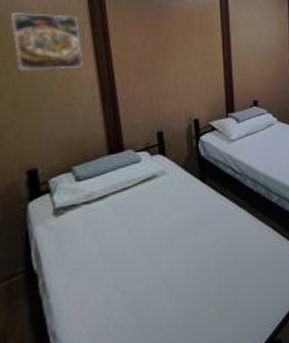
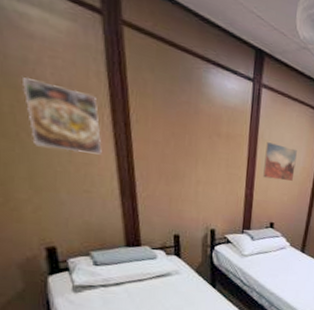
wall art: none [238,24,270,58] -> present [263,142,297,181]

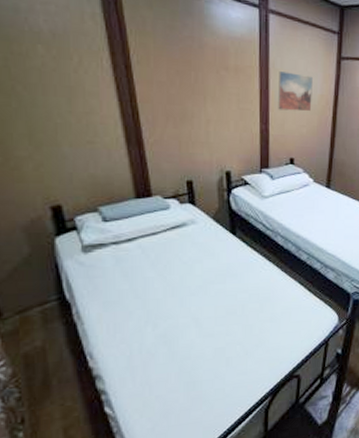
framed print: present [23,76,102,155] -> none [15,26,103,102]

